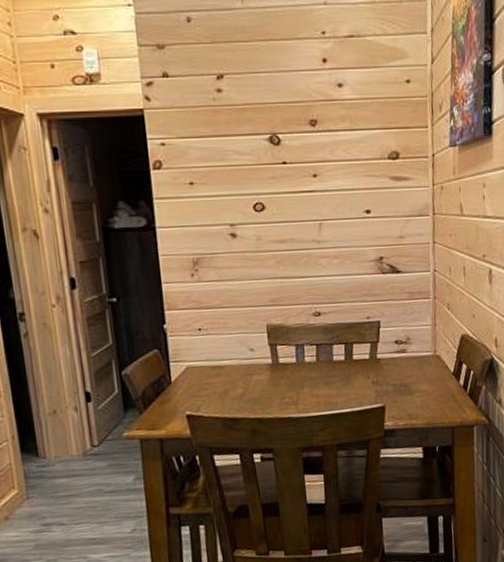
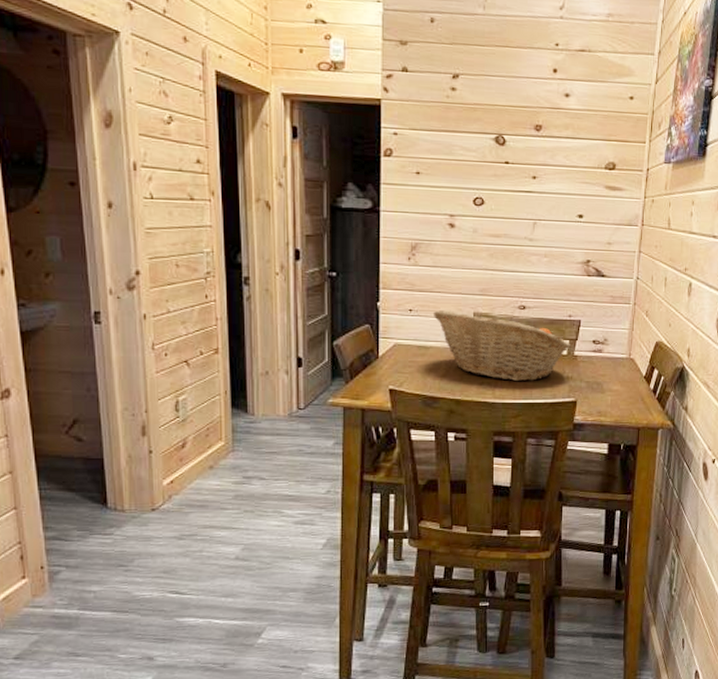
fruit basket: none [223,325,372,393] -> present [432,310,570,382]

